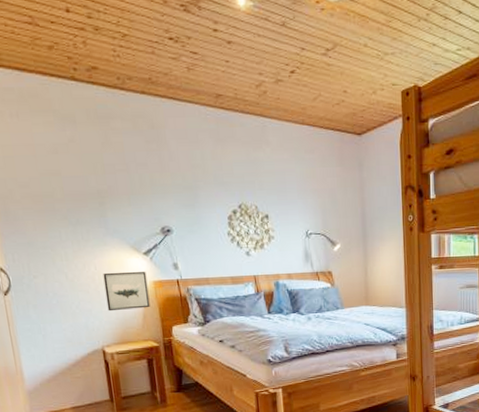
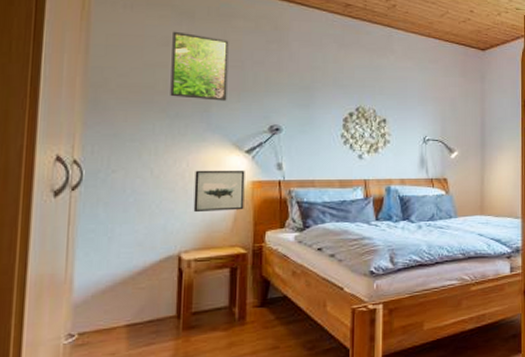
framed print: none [59,137,119,206] -> present [170,31,229,101]

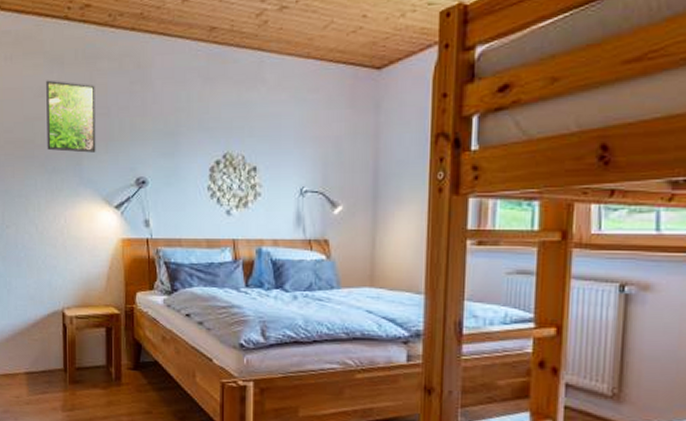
wall art: present [193,170,245,213] -> none [72,226,116,270]

